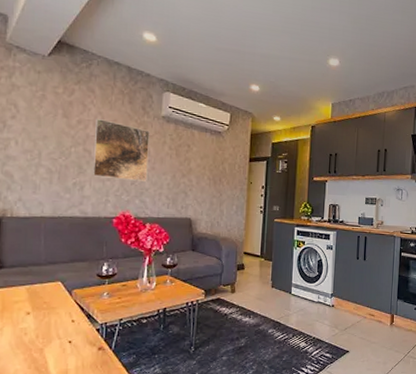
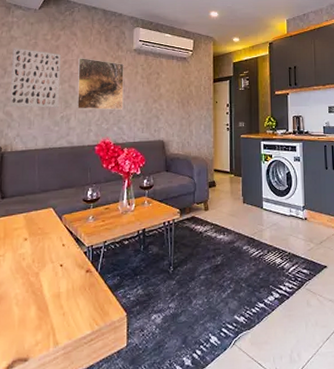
wall art: none [9,98,75,173] -> present [9,48,61,108]

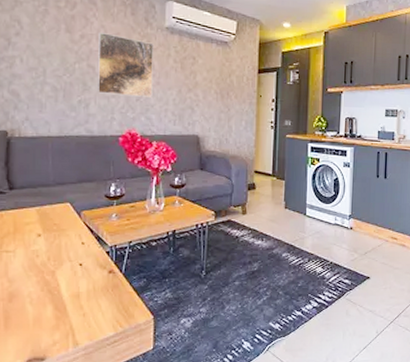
wall art: present [9,48,61,108] -> none [15,14,77,90]

